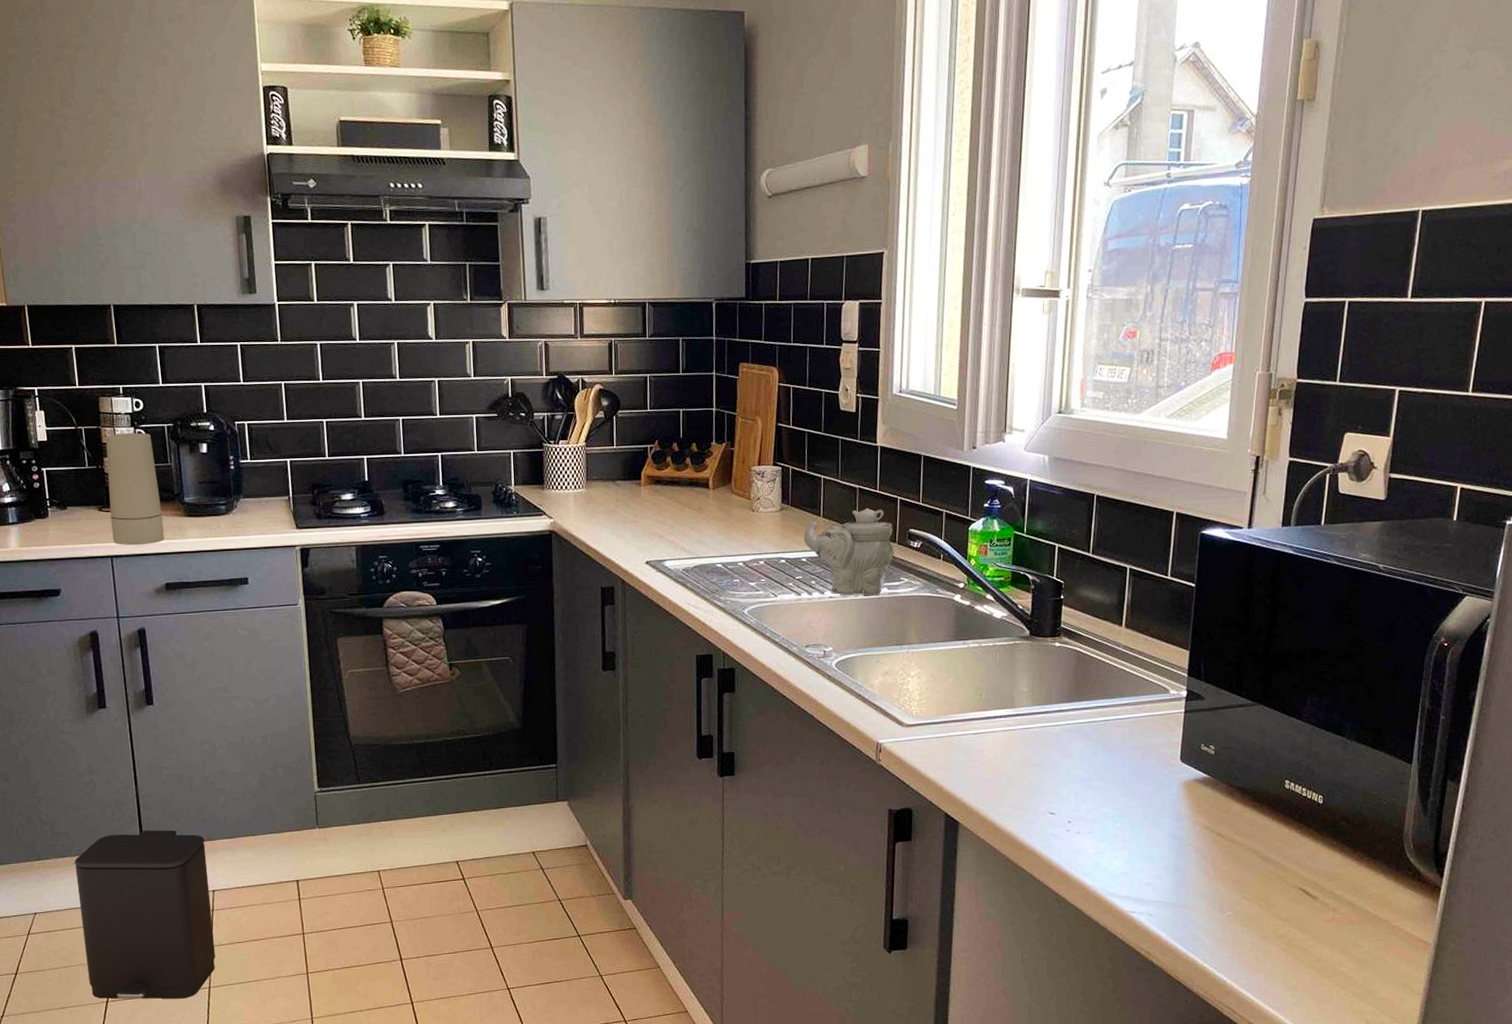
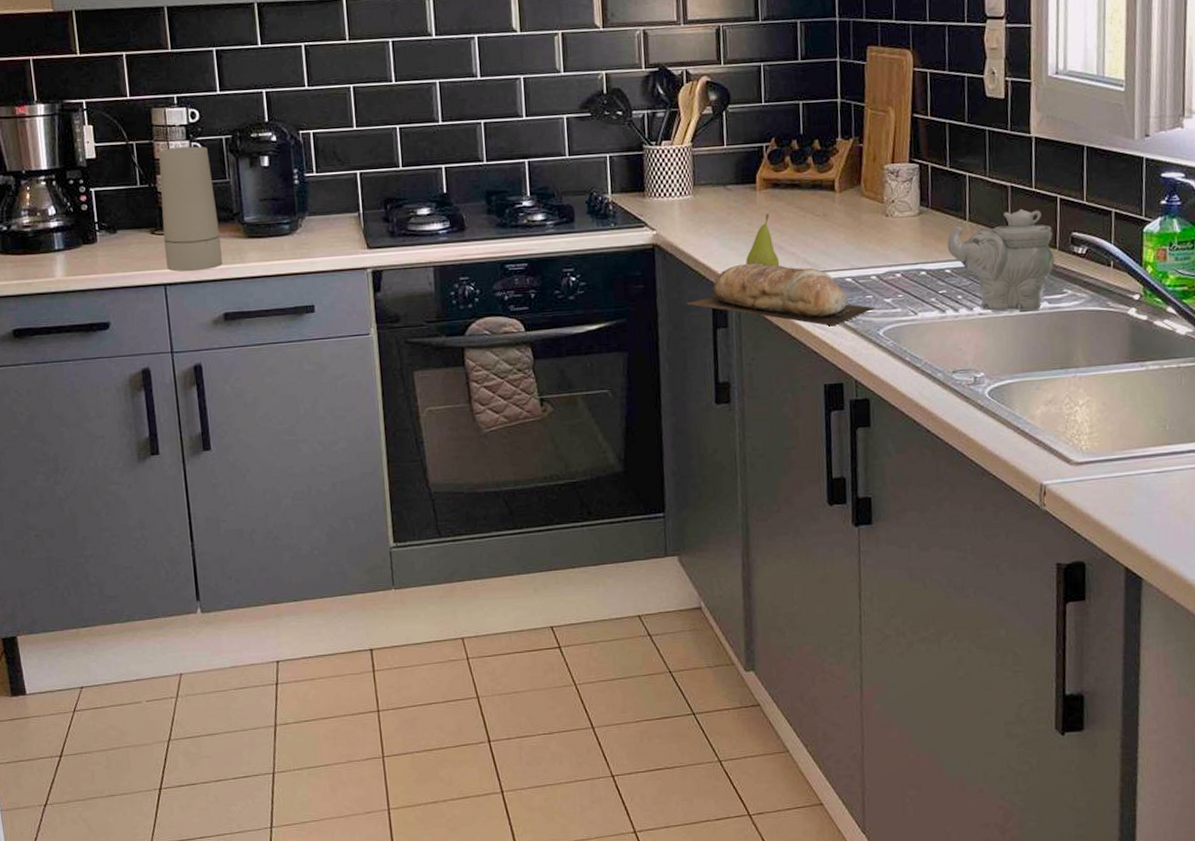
pedal bin: present [74,830,215,999] -> none [124,592,280,786]
bread loaf: none [578,549,742,605] -> present [686,263,876,327]
fruit: none [631,506,660,553] -> present [746,213,780,267]

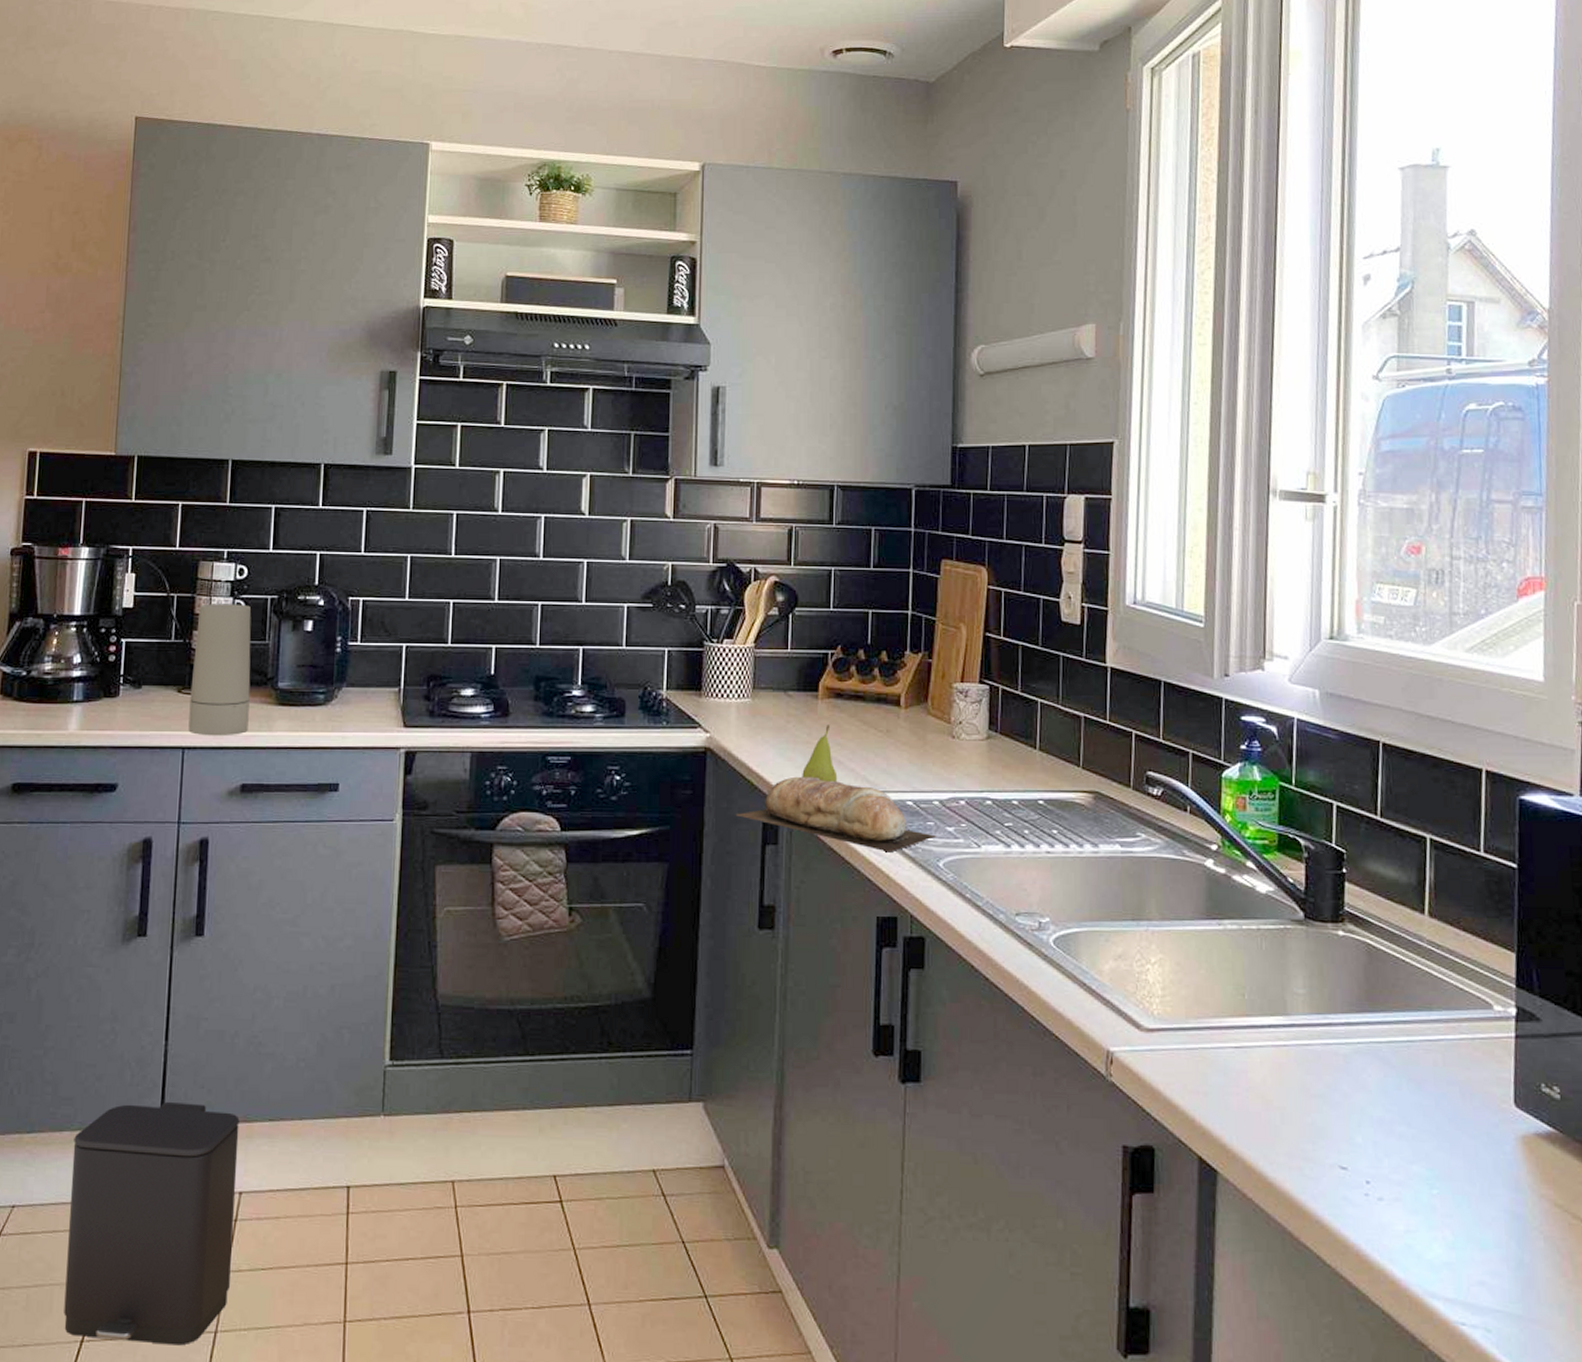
pedal bin: none [124,592,280,786] -> present [64,1101,240,1346]
teapot: present [947,208,1055,312] -> none [1015,741,1128,854]

